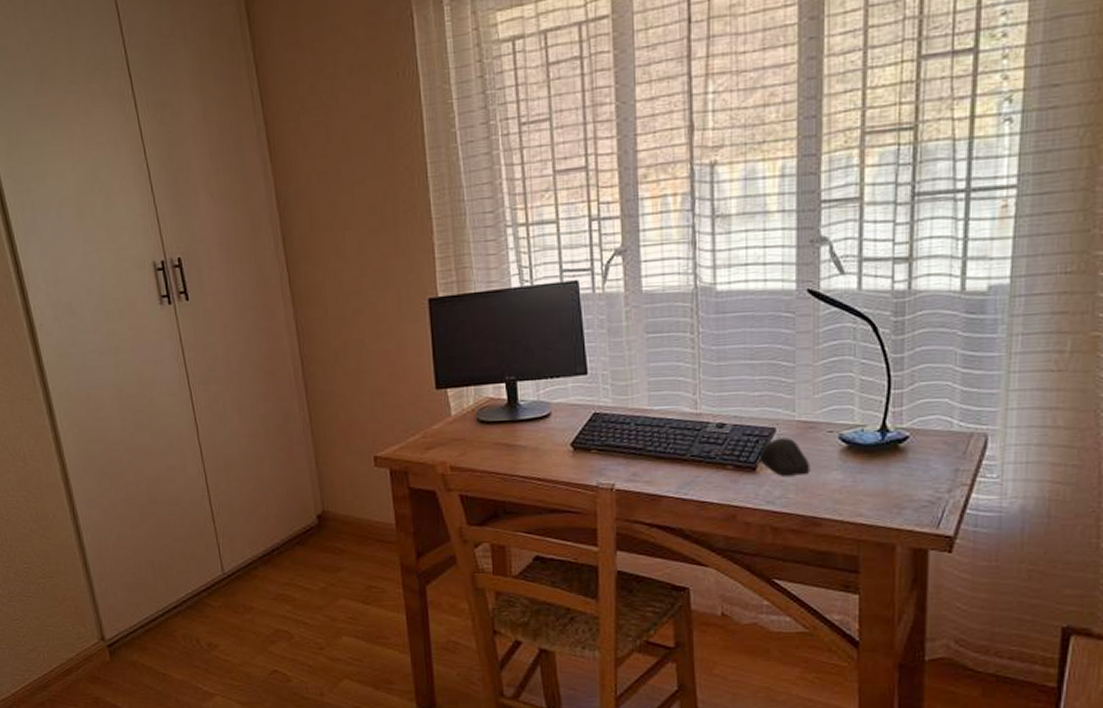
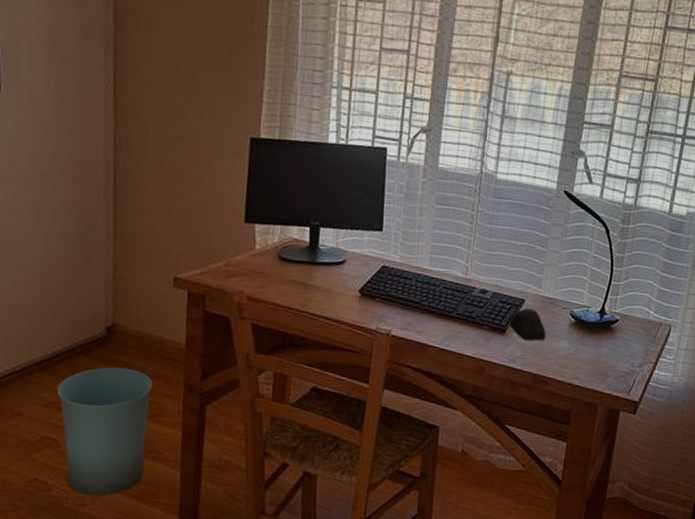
waste bin: none [281,554,375,685] -> present [56,367,153,496]

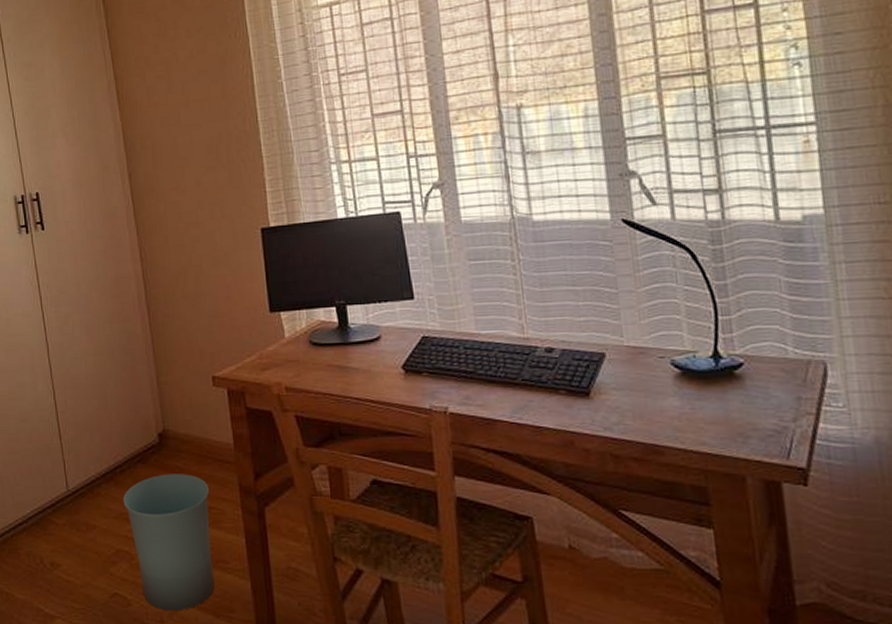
computer mouse: present [509,308,547,341] -> none [591,363,646,402]

